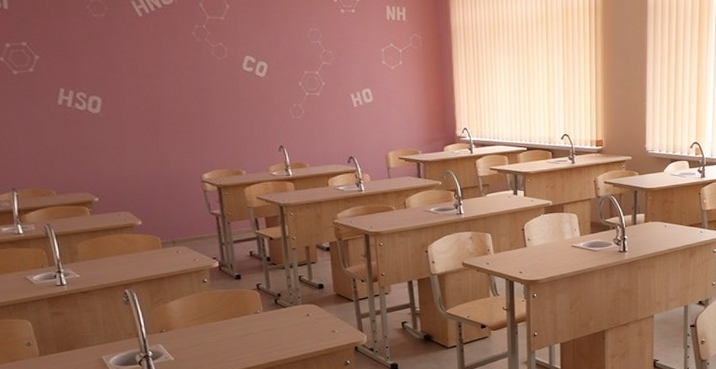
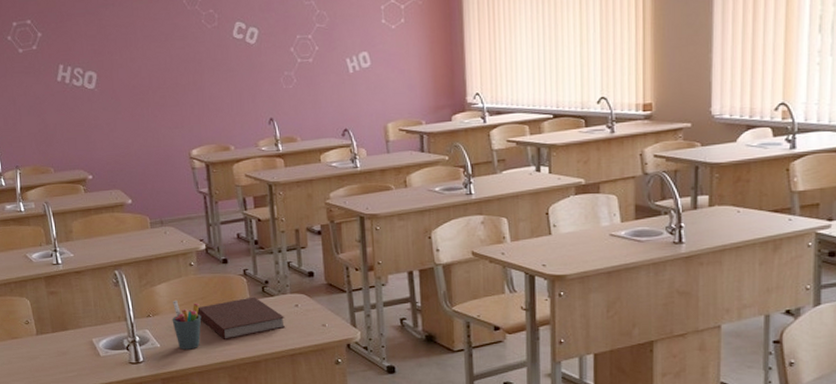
pen holder: none [185,314,216,361] -> present [172,299,202,350]
notebook: none [211,309,298,350] -> present [196,297,286,341]

